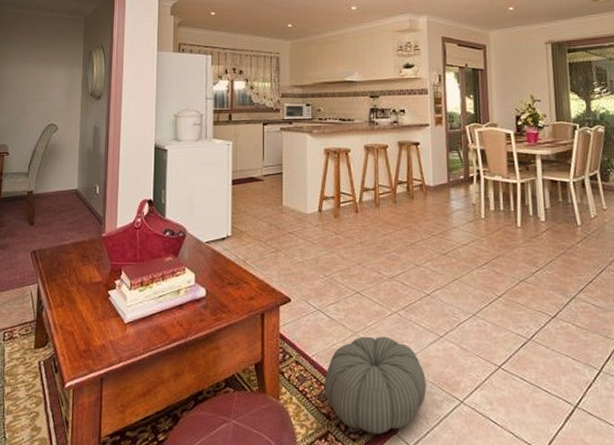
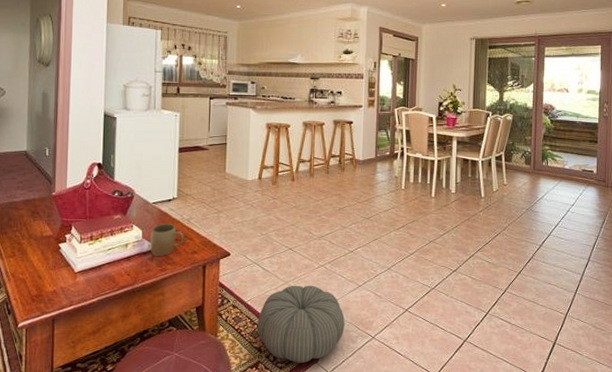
mug: none [203,266,240,304] -> present [149,224,184,257]

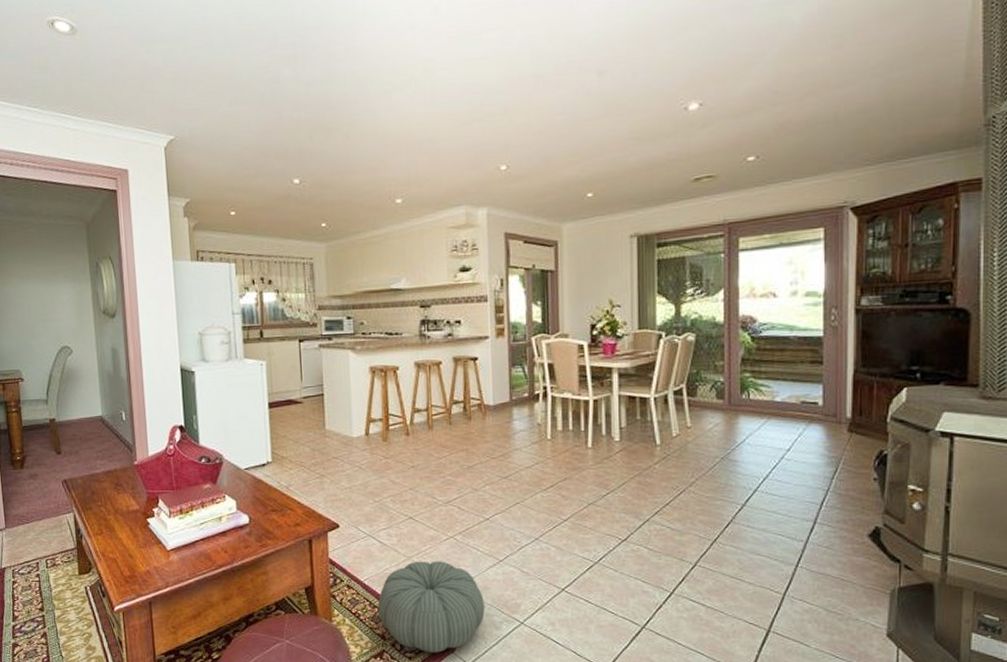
mug: present [149,224,184,257] -> none [245,492,284,531]

